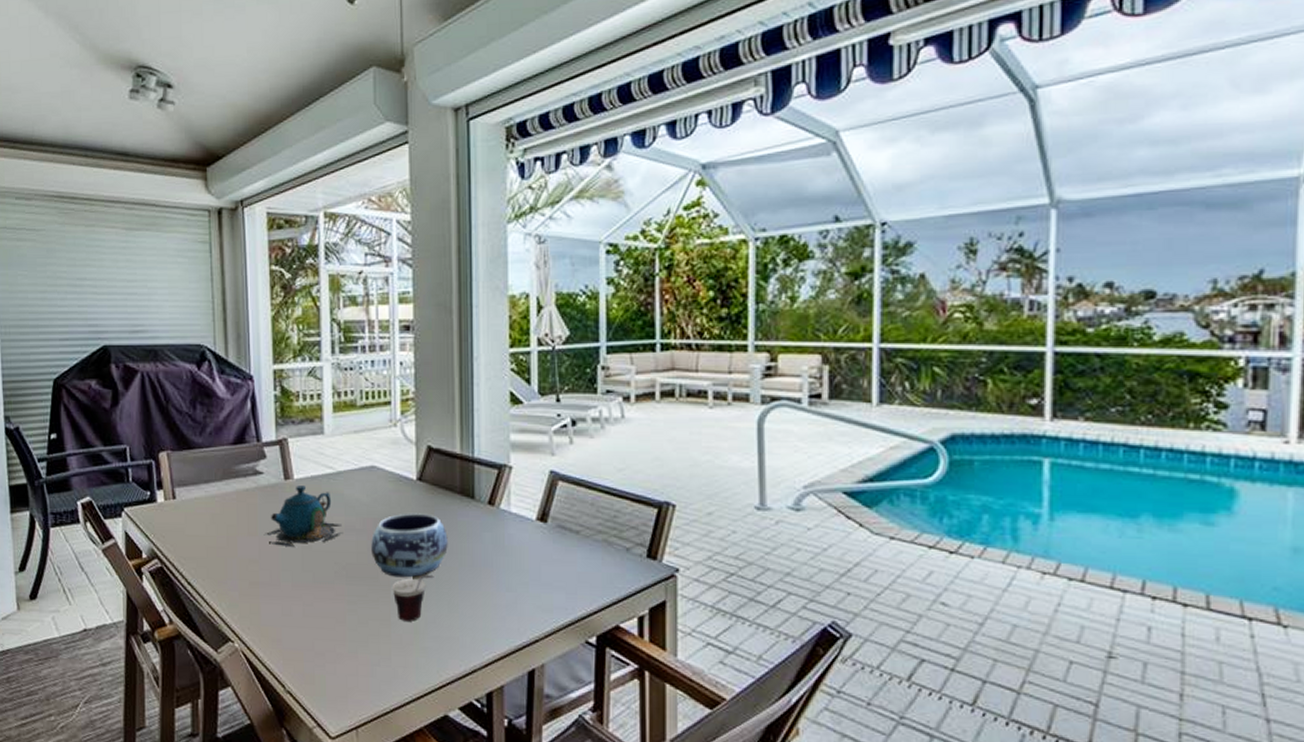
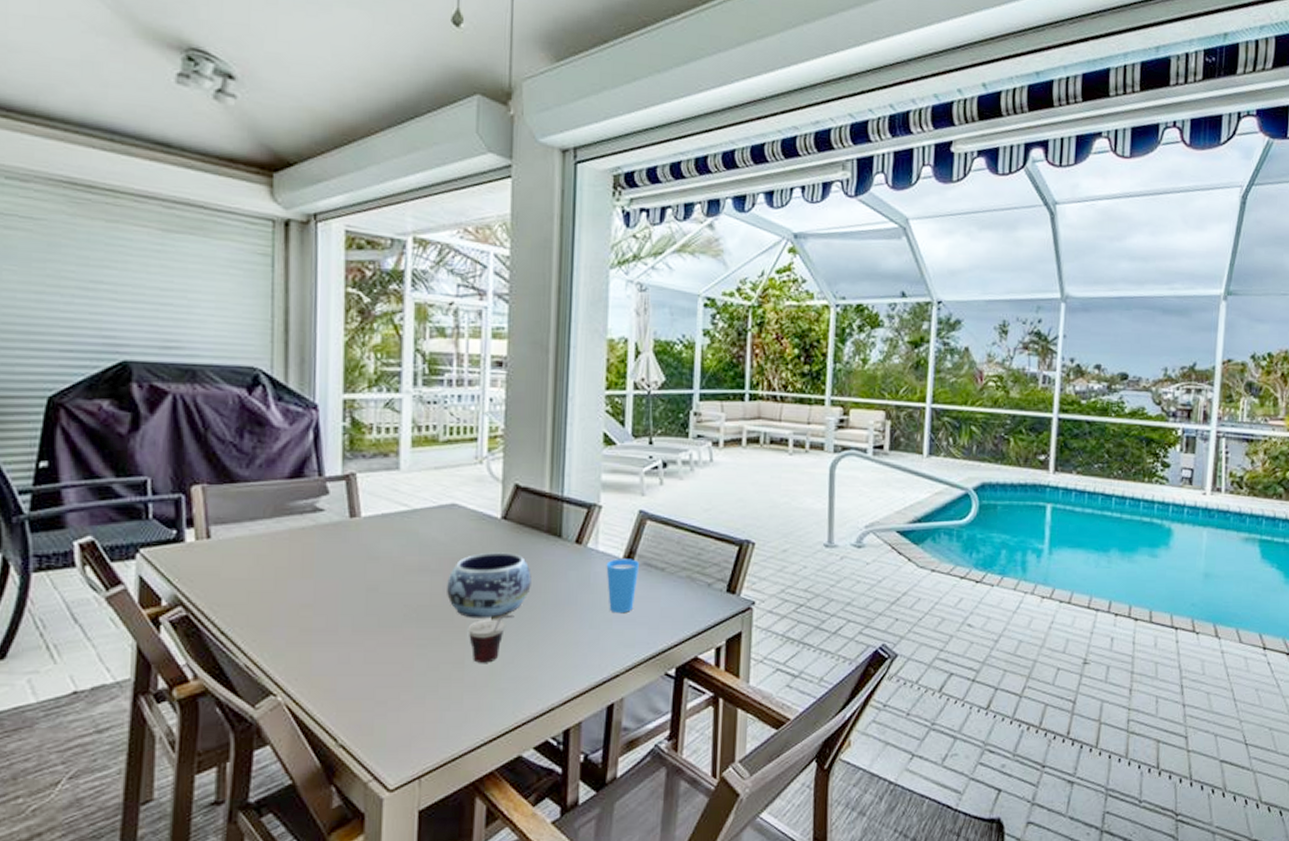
teapot: present [265,486,343,548] -> none [322,524,416,590]
cup: none [519,520,553,577] -> present [606,558,639,614]

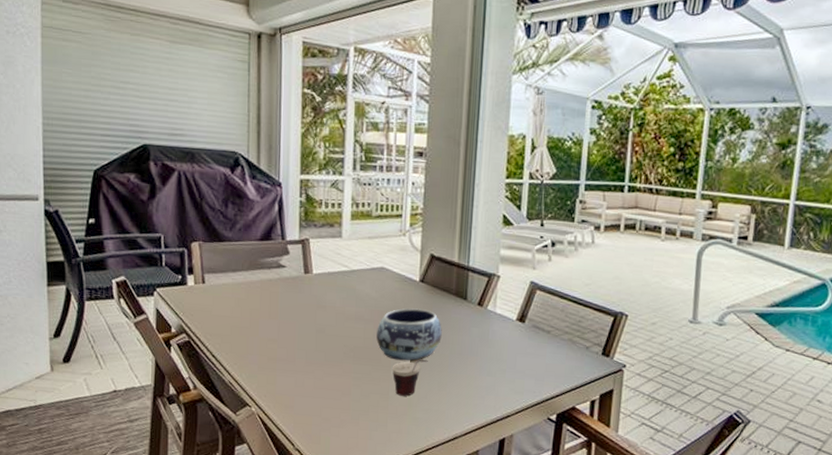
cup: present [606,558,639,614] -> none [502,320,529,366]

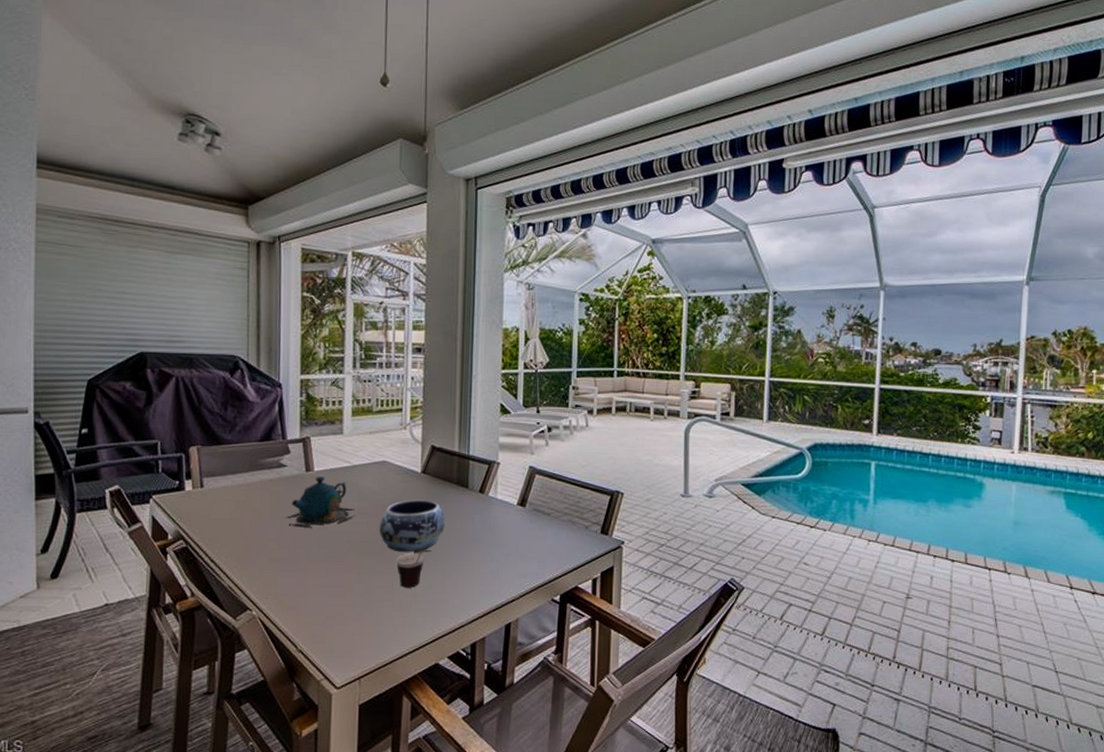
teapot: none [284,279,353,331] -> present [285,477,356,529]

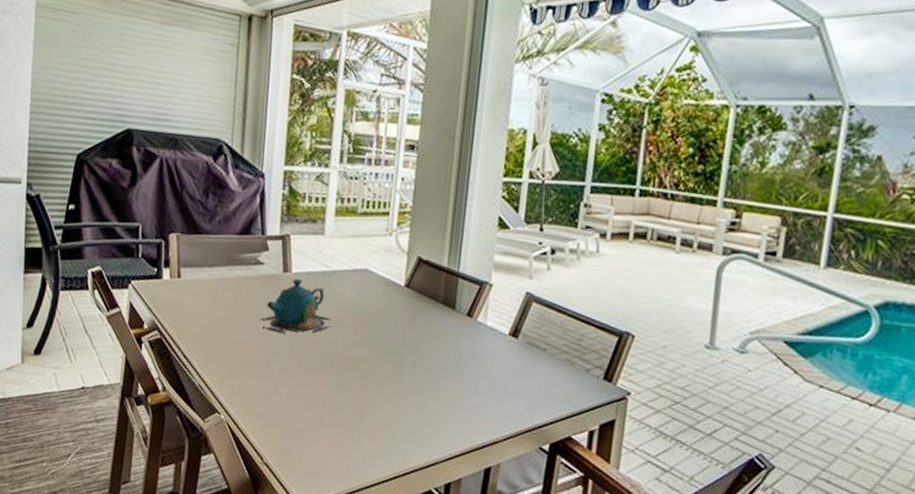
decorative bowl: present [380,499,445,552] -> none [355,315,427,374]
cup: present [396,549,432,588] -> none [370,372,410,413]

